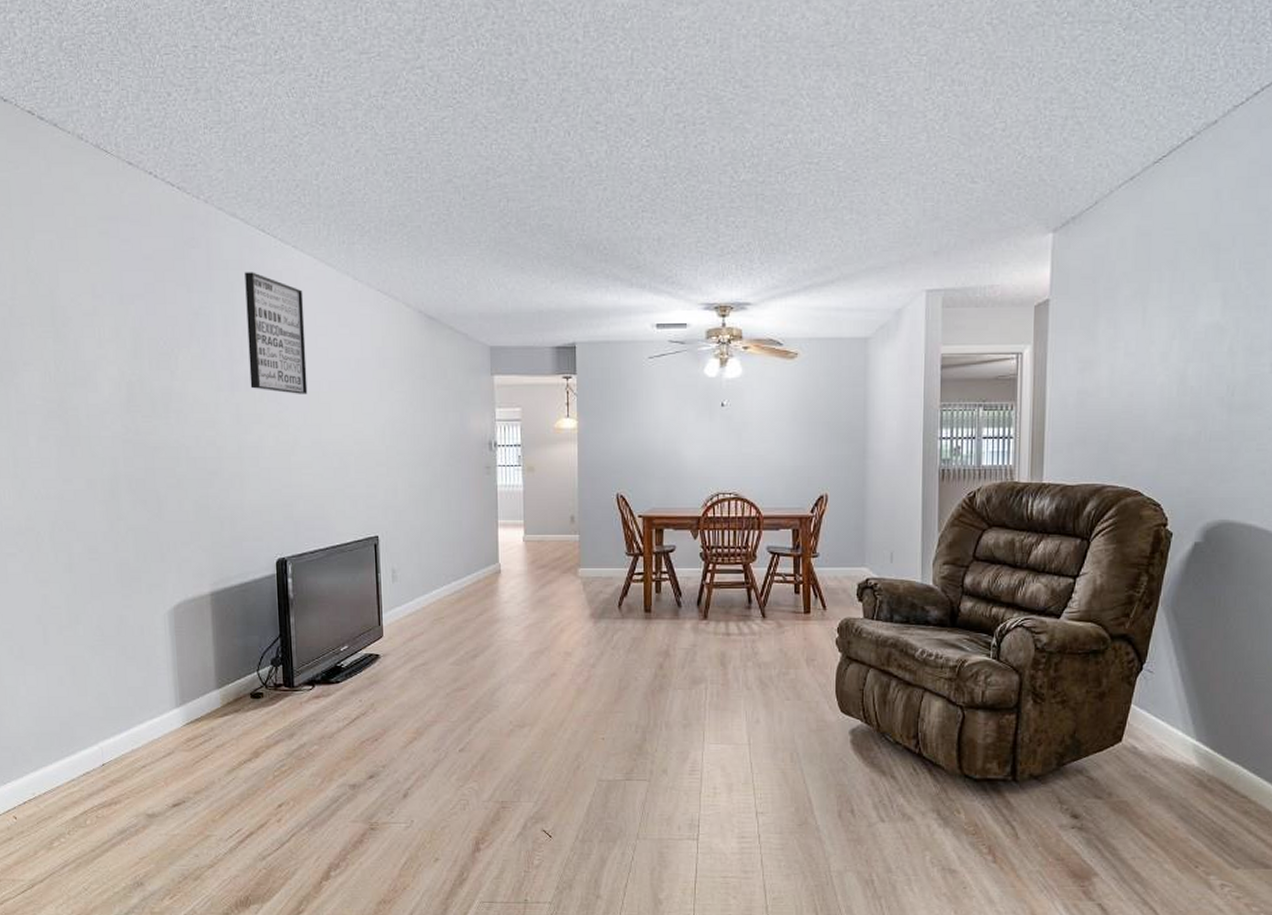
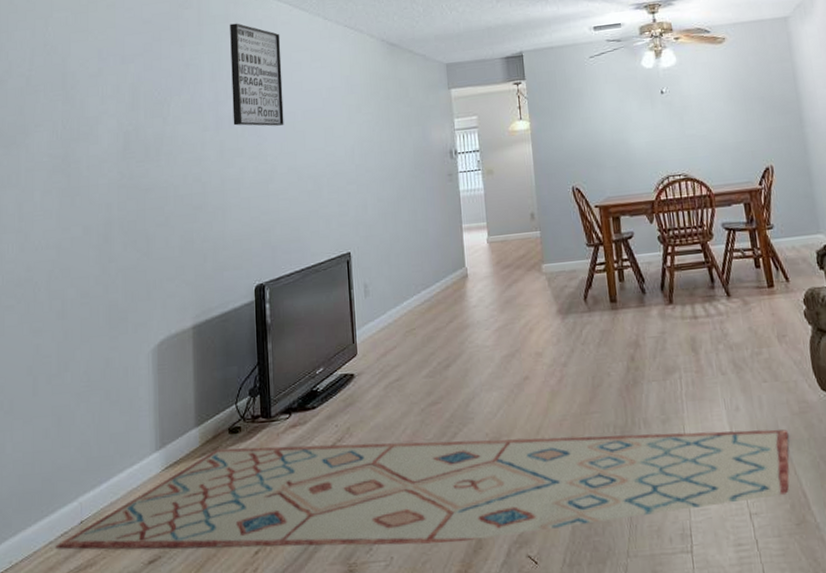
rug: none [77,711,803,813] -> present [55,429,790,550]

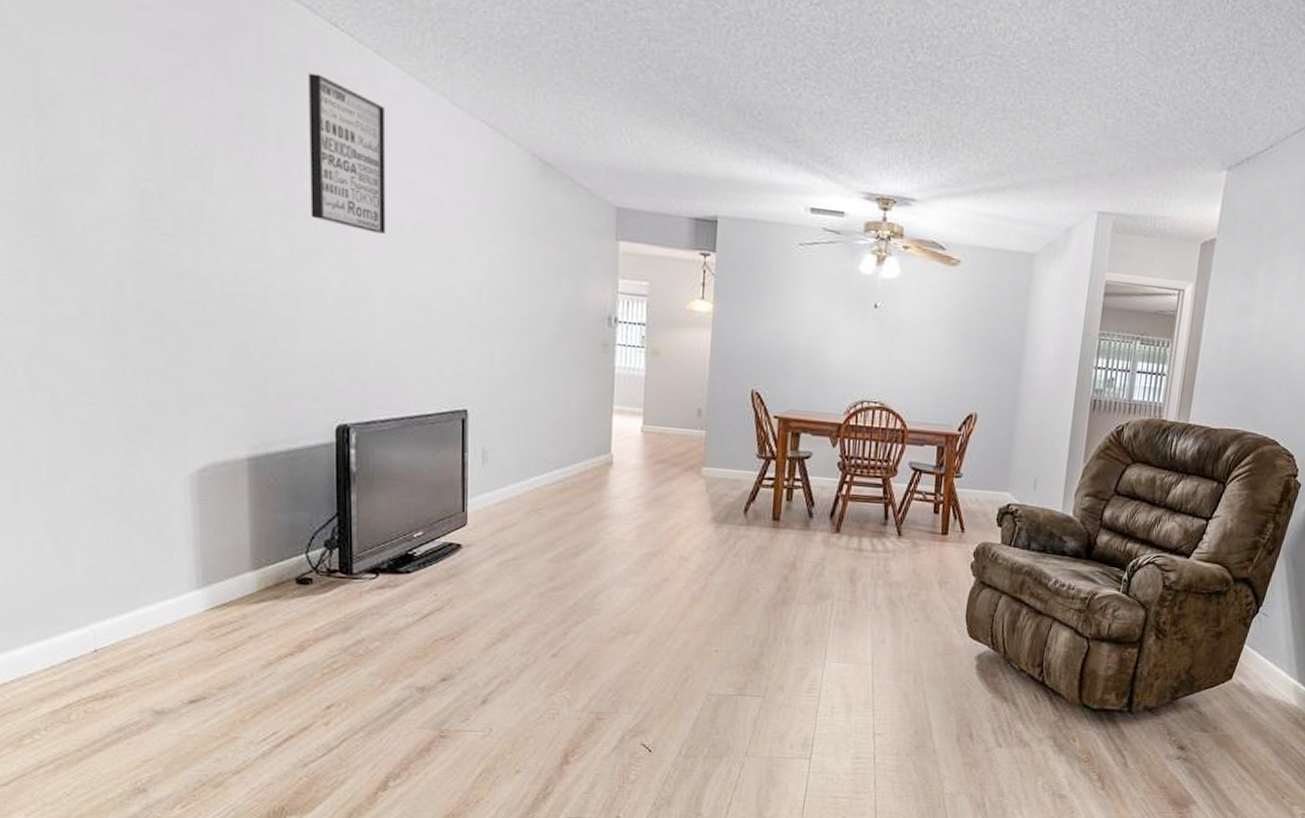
rug: present [55,429,790,550] -> none [59,598,928,724]

